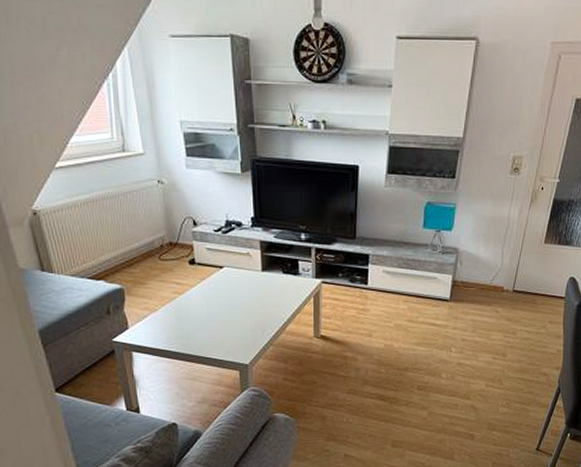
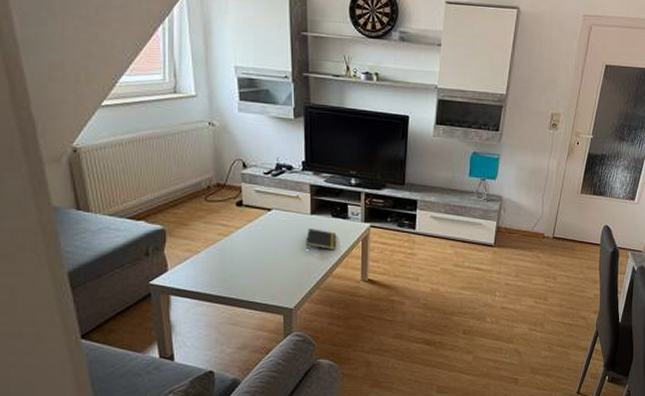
notepad: none [258,285,287,307] -> present [306,229,335,251]

